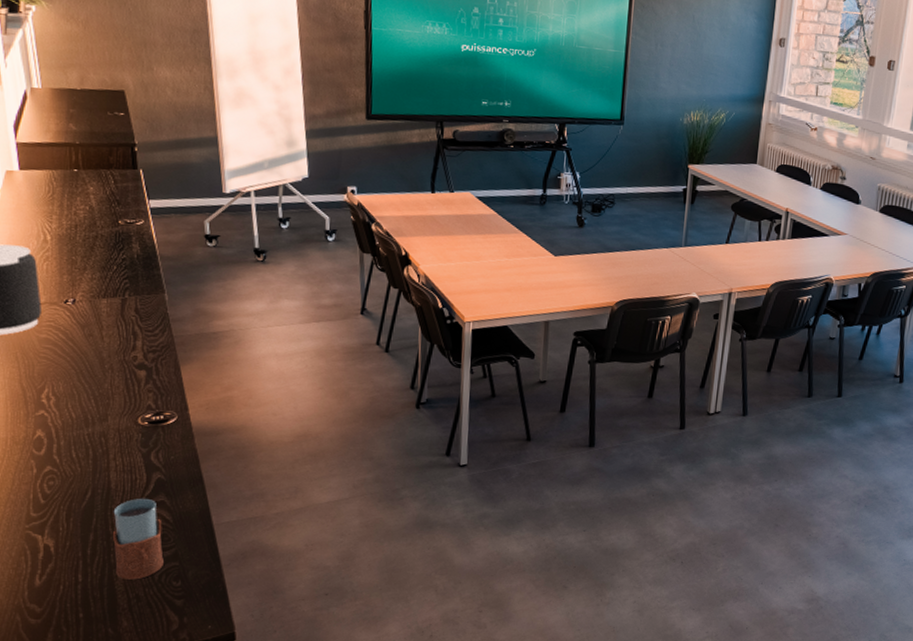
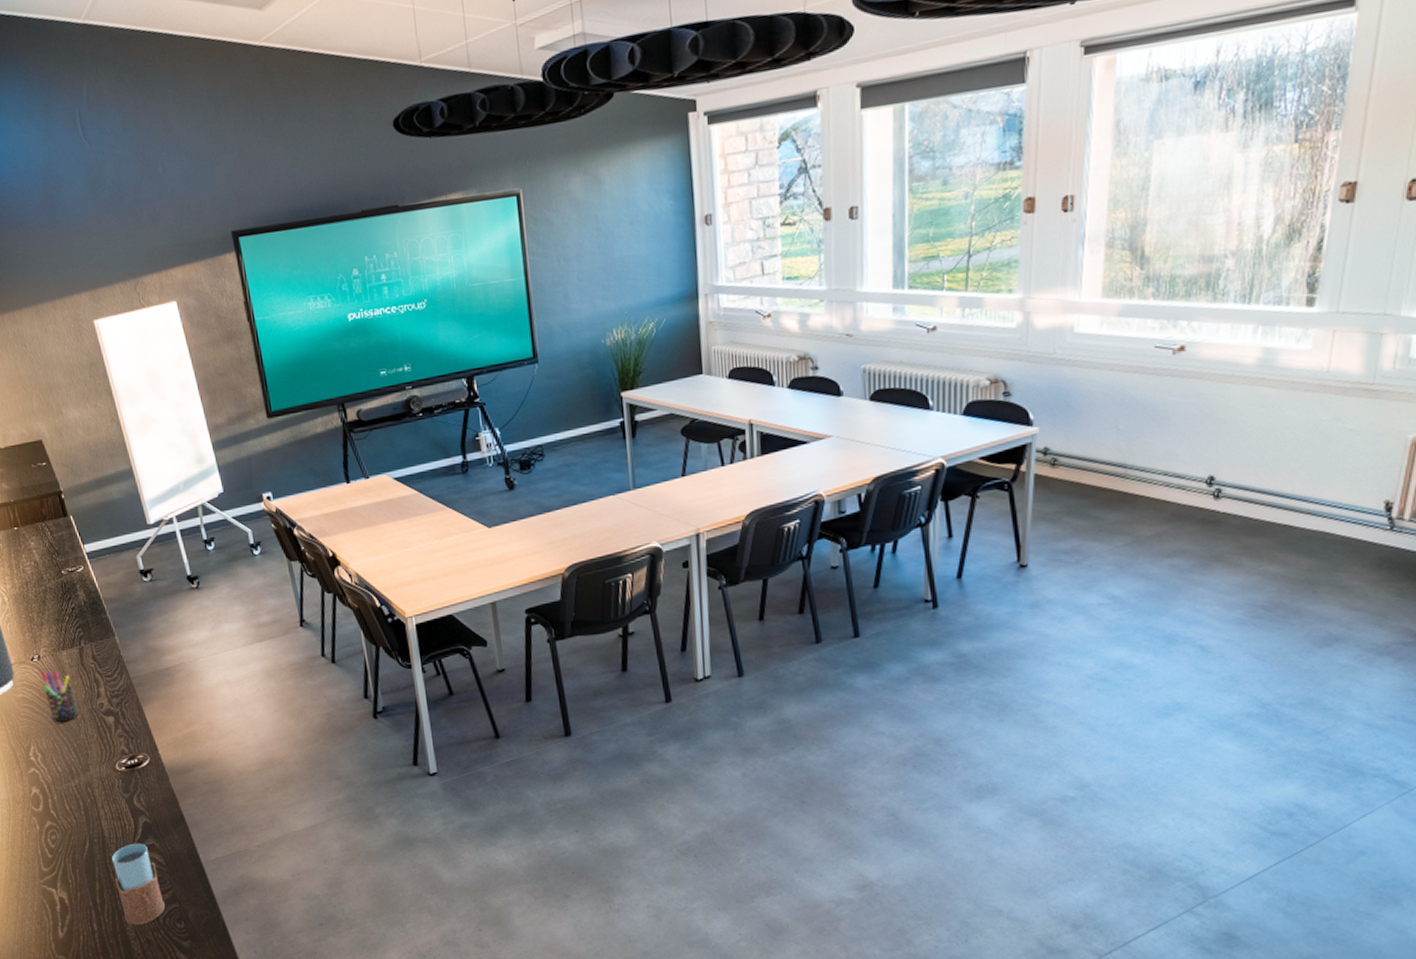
pen holder: none [71,315,107,370] -> present [40,670,78,723]

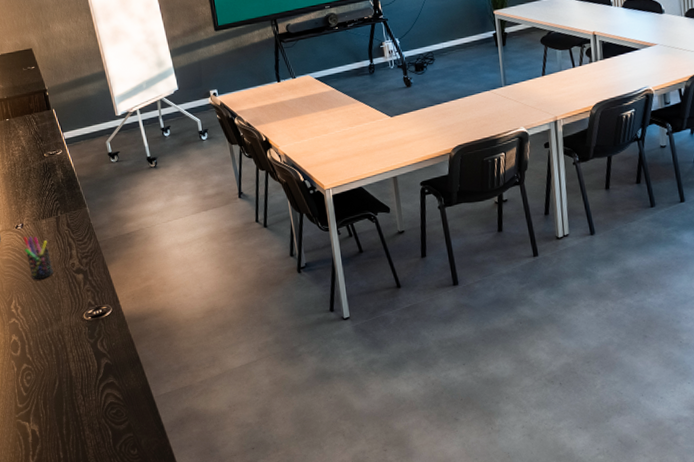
drinking glass: present [111,844,165,925] -> none [77,382,121,453]

